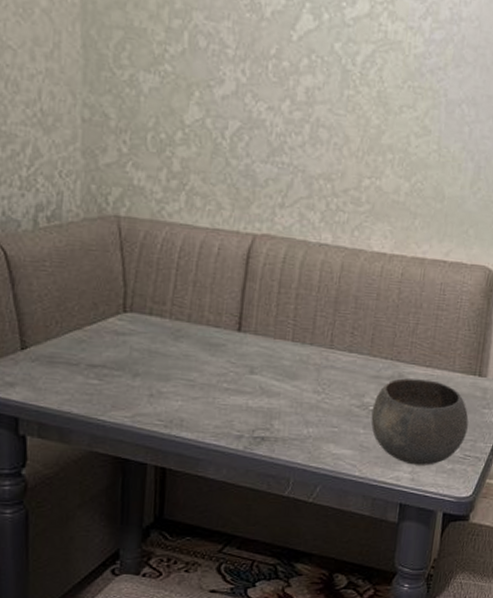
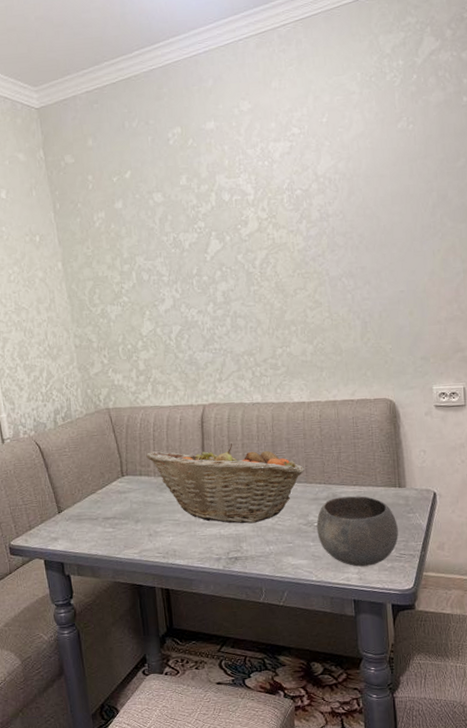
fruit basket: none [163,285,370,397] -> present [146,443,304,524]

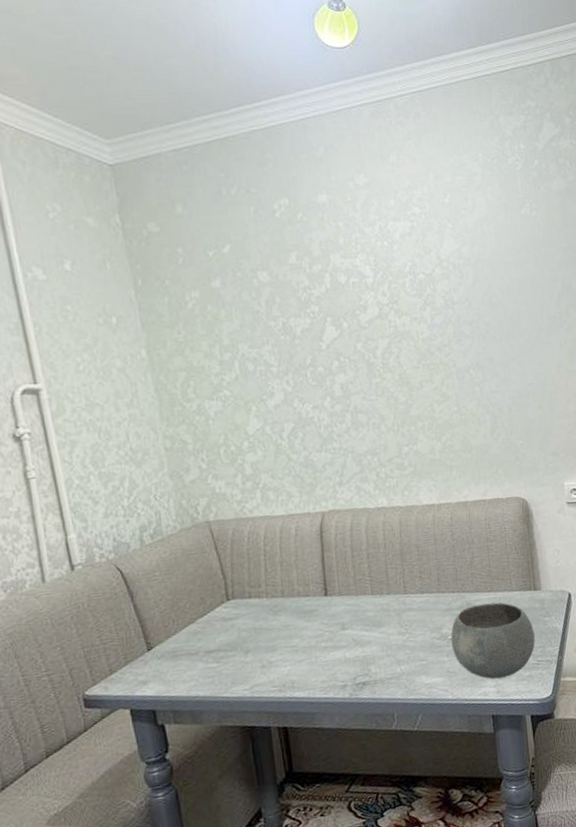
fruit basket: present [146,443,304,524] -> none [256,554,436,645]

